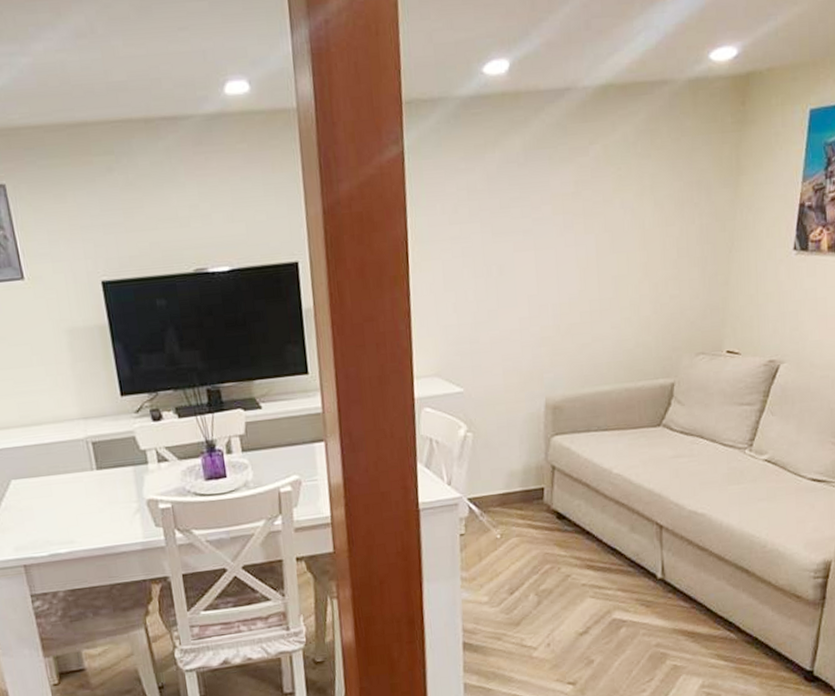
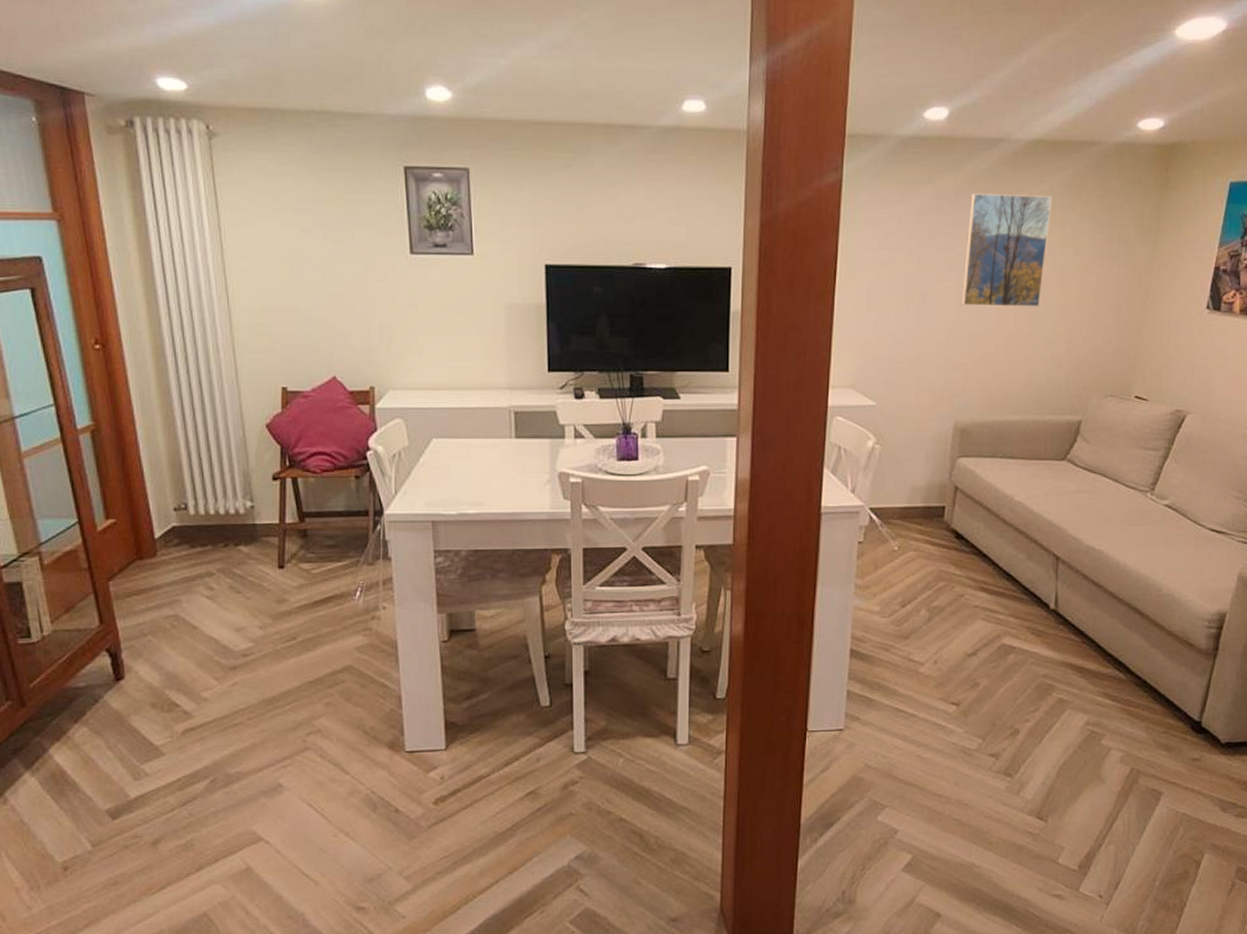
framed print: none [540,145,627,276] -> present [961,194,1053,307]

